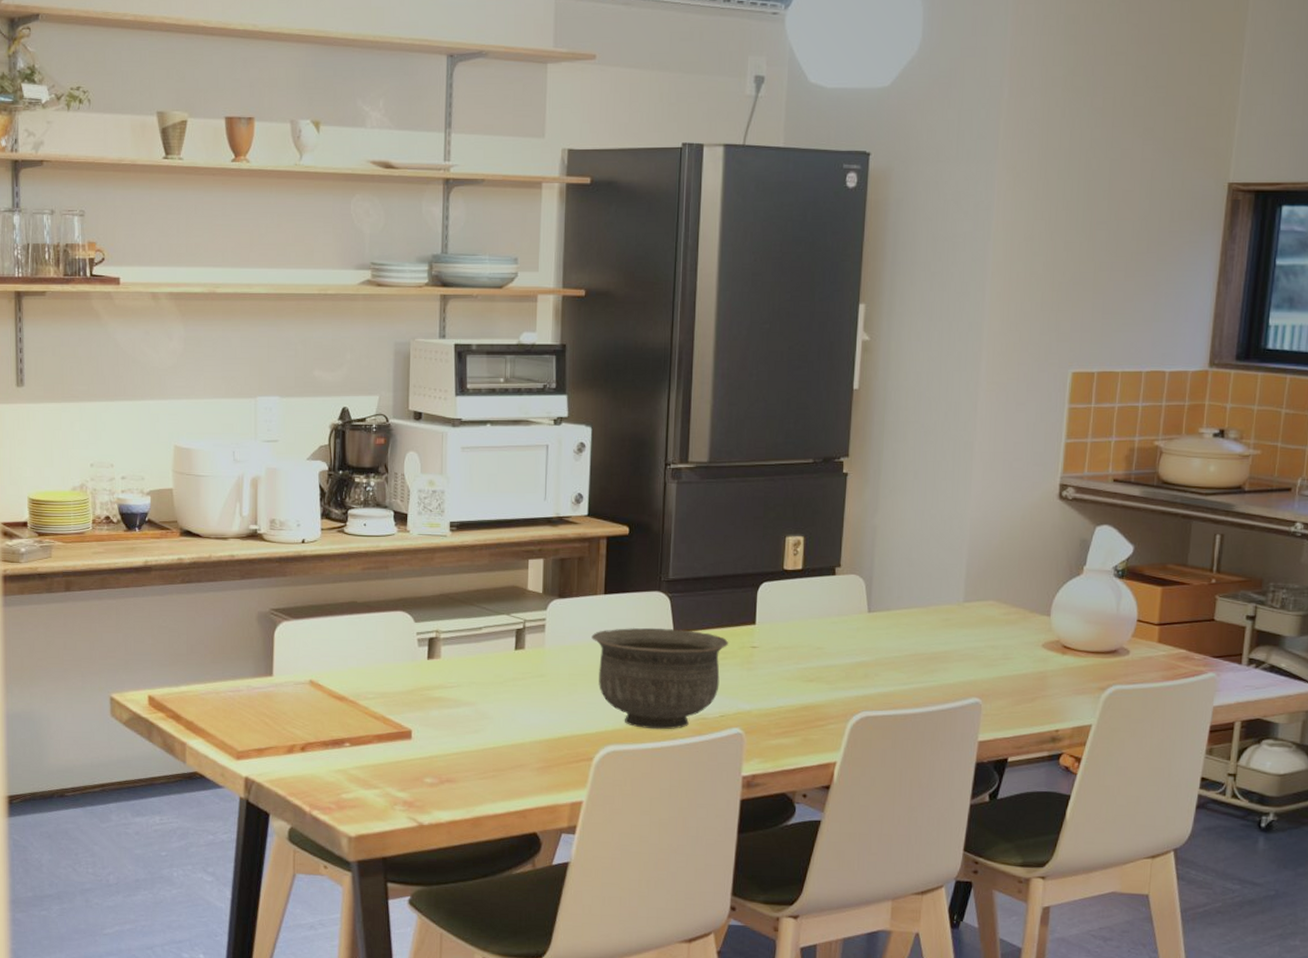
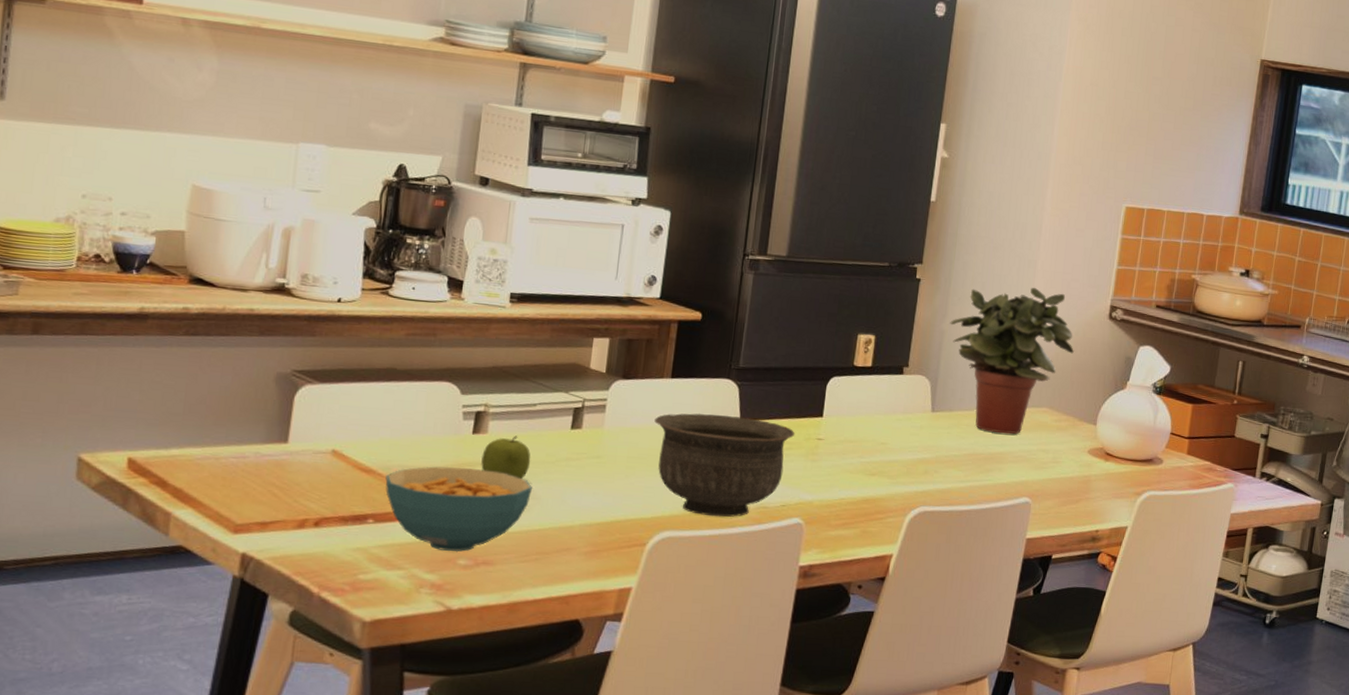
cereal bowl: none [356,691,484,771] -> present [385,466,532,552]
fruit: none [437,659,481,701] -> present [481,435,531,480]
potted plant: none [882,471,1021,631] -> present [950,287,1074,434]

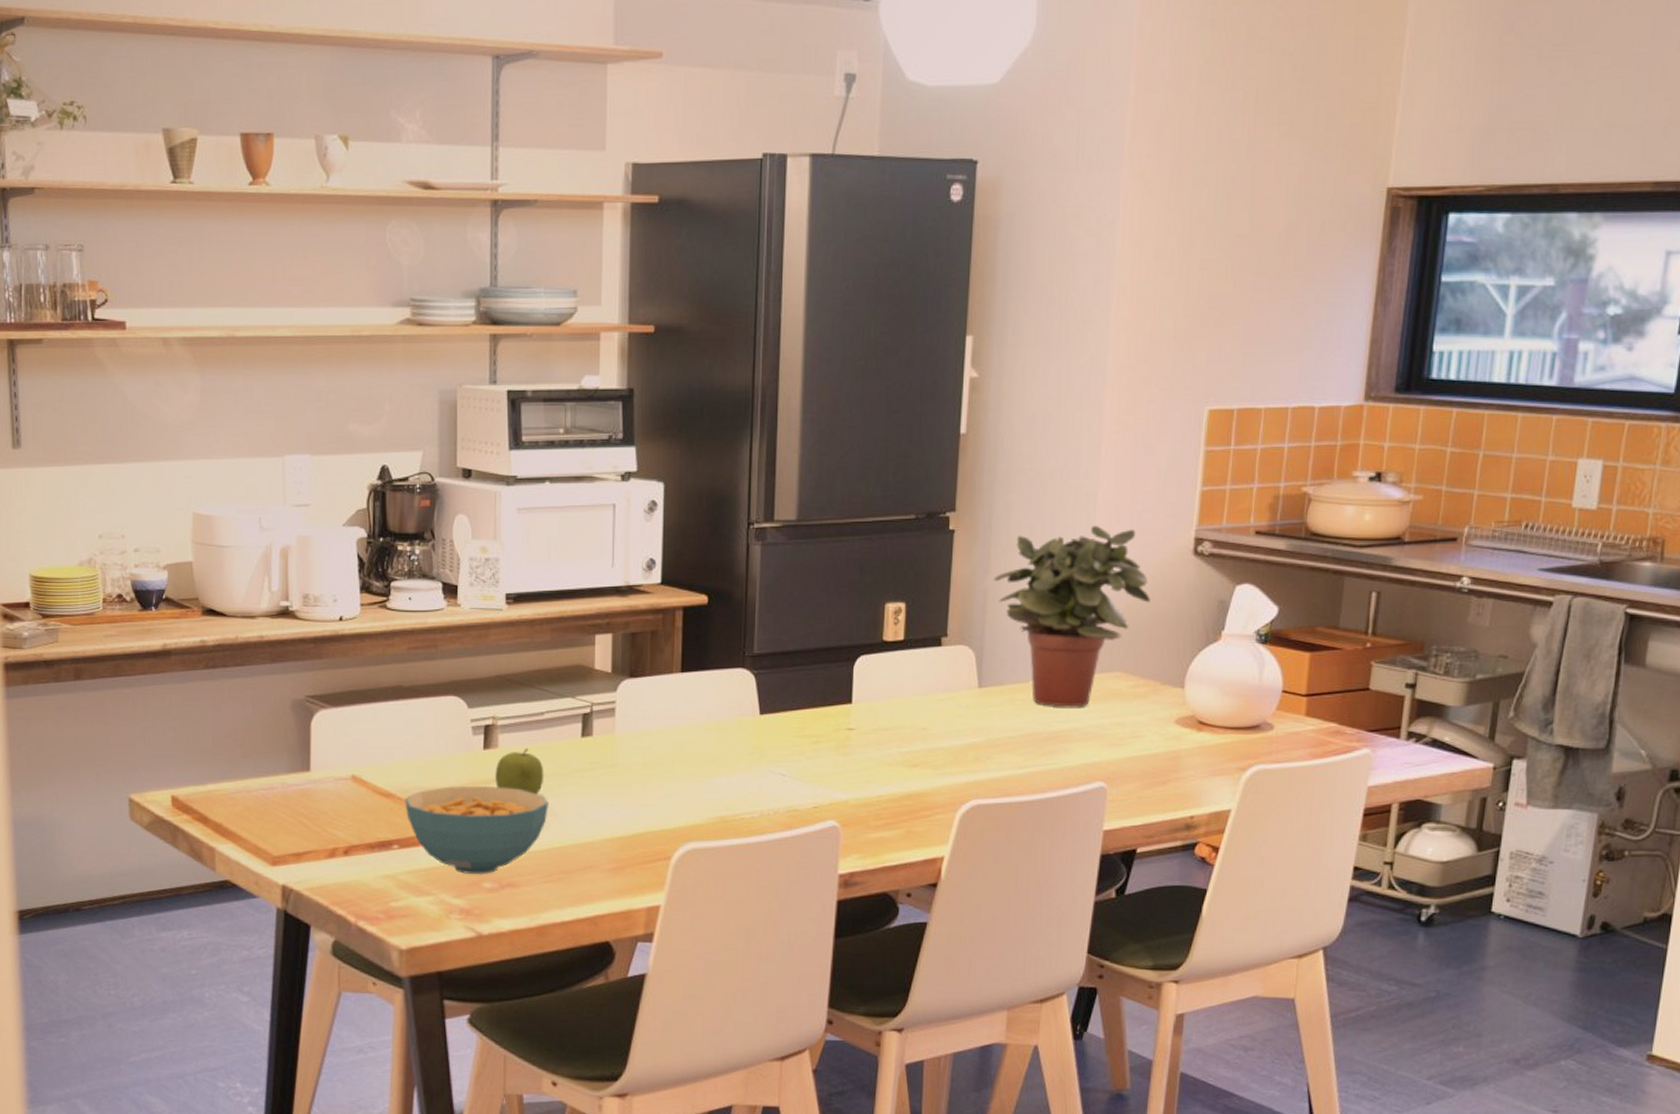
bowl: present [654,413,795,518] -> none [667,709,822,824]

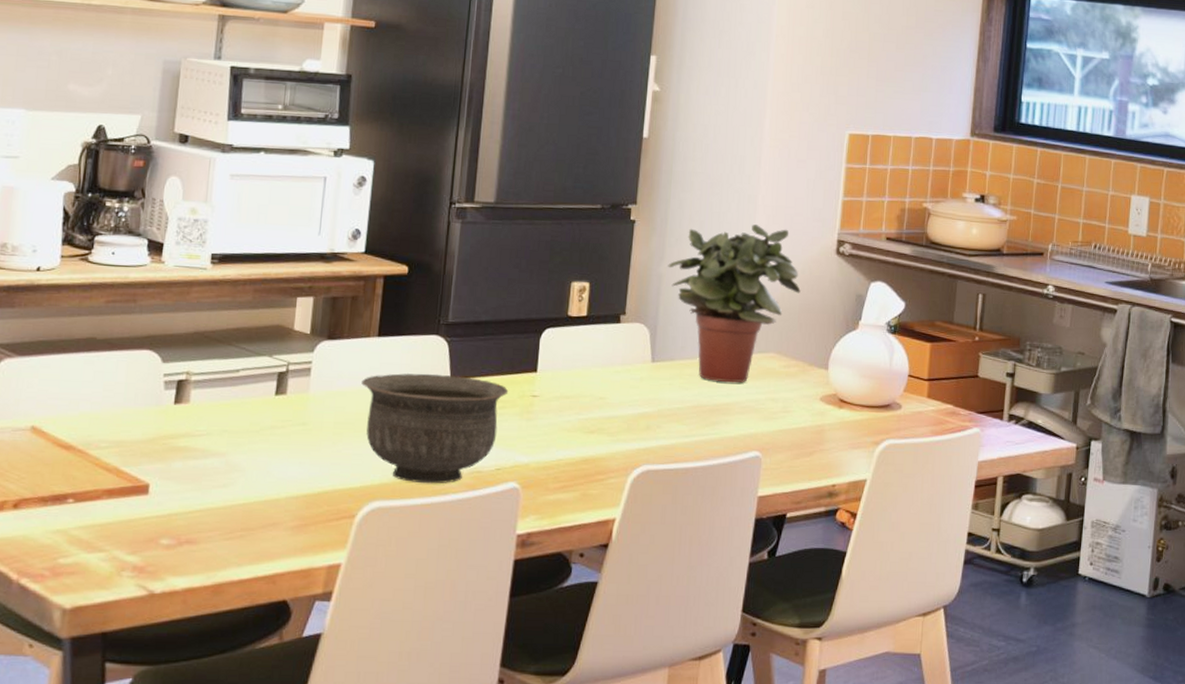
cereal bowl: present [405,785,548,875] -> none [85,439,236,531]
fruit: present [495,748,544,795] -> none [183,404,235,451]
bowl: none [667,709,822,824] -> present [361,373,509,484]

